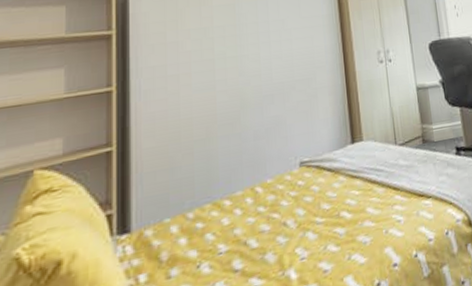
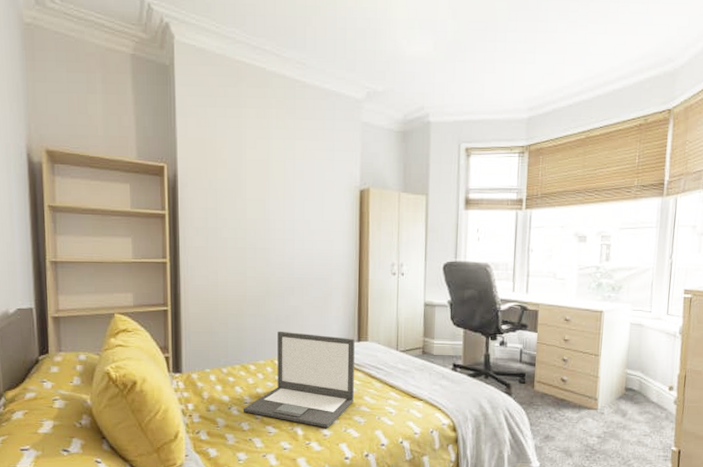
laptop: none [216,140,356,267] -> present [243,331,355,428]

